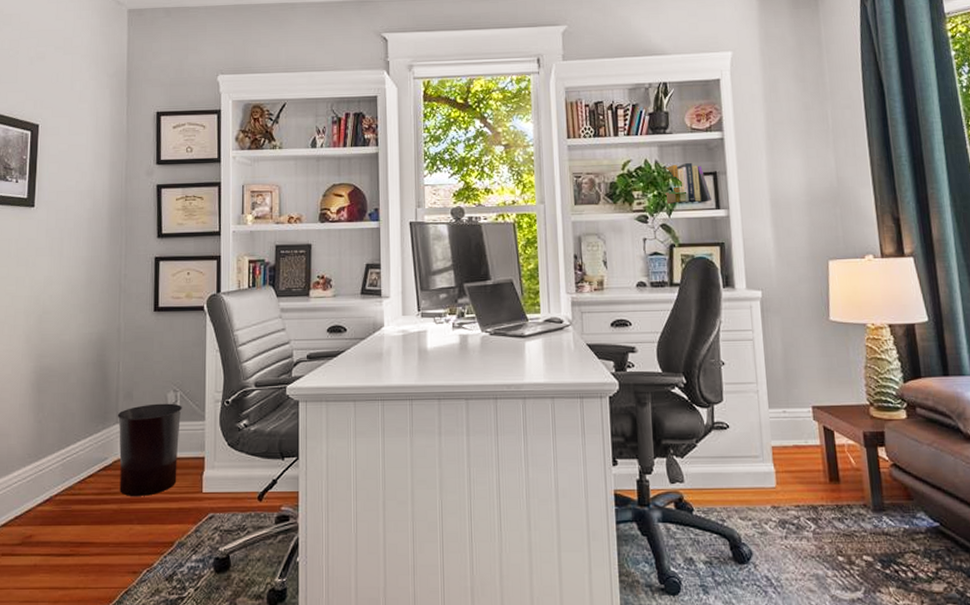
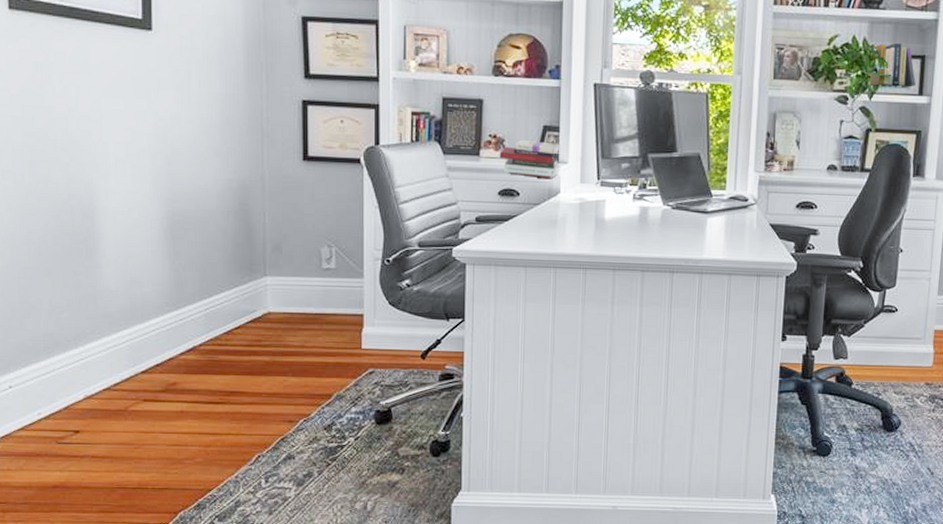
waste bin: present [117,403,182,496] -> none [265,258,338,350]
books: none [327,278,382,314] -> present [499,139,560,179]

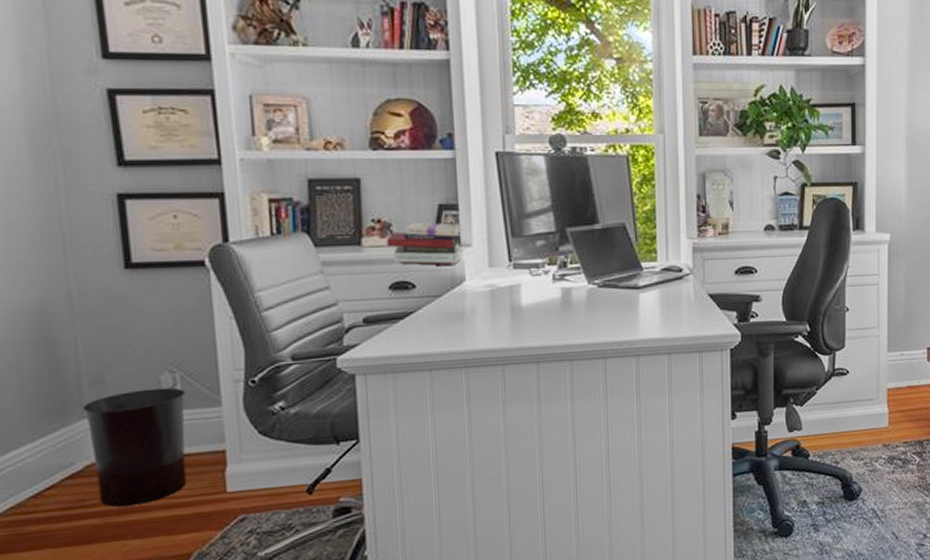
waste bin: none [265,258,338,350] -> present [82,387,187,507]
books: present [869,42,916,89] -> none [800,91,848,139]

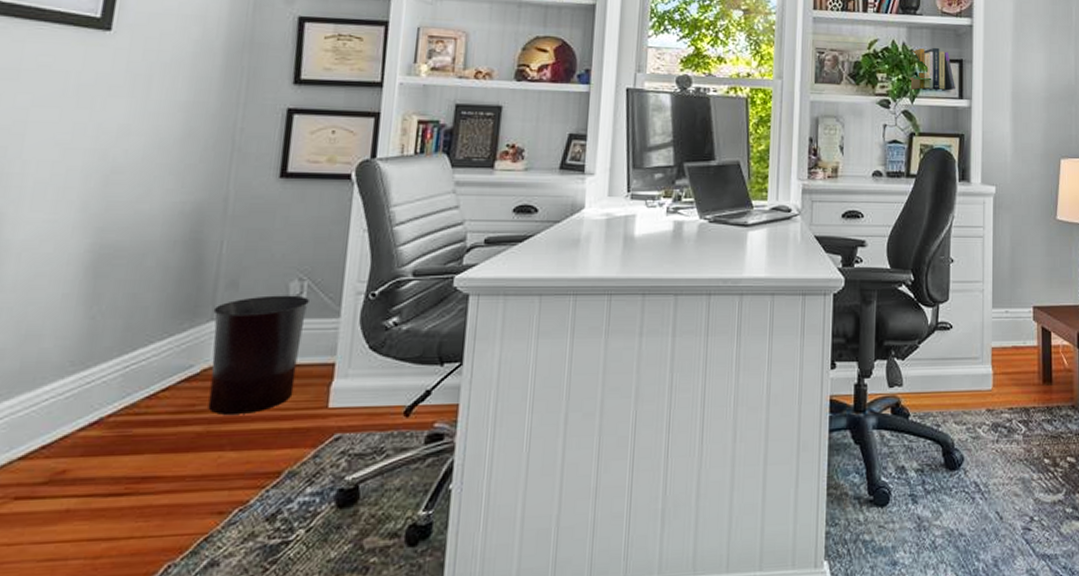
books: present [386,222,461,266] -> none [517,149,587,193]
books: none [800,91,848,139] -> present [910,47,955,92]

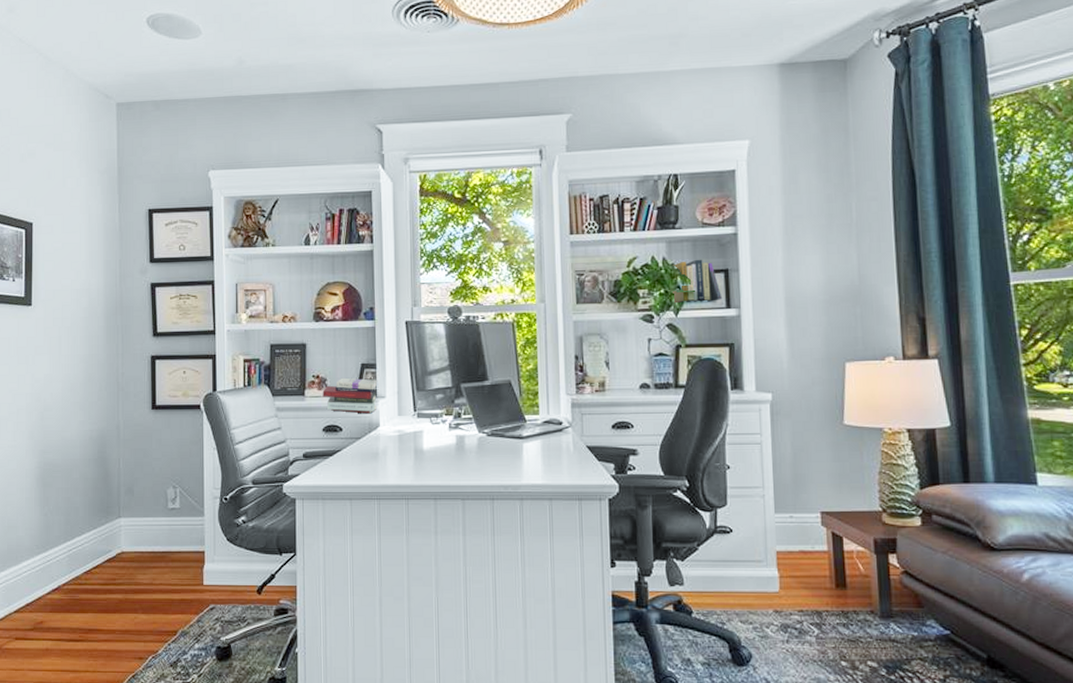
waste bin: present [208,295,309,415] -> none [119,499,182,587]
books: none [517,149,587,193] -> present [322,377,378,414]

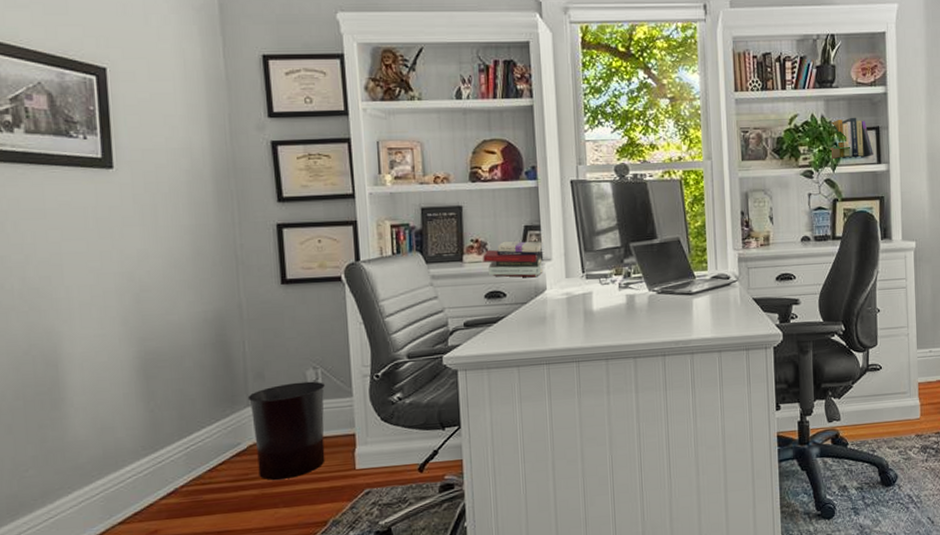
waste bin: none [119,499,182,587] -> present [247,381,325,480]

